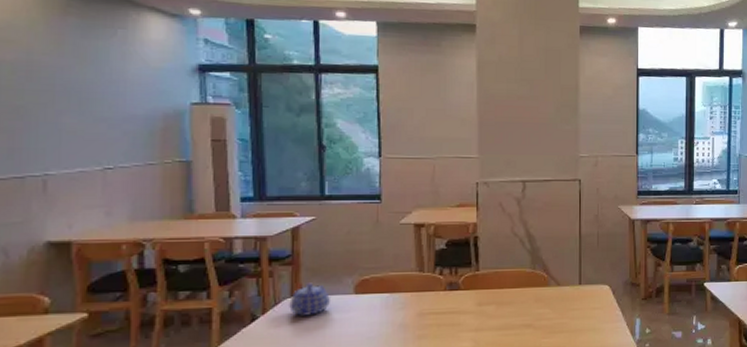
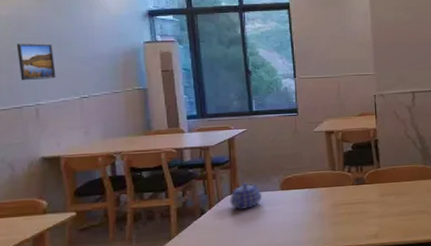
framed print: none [22,97,73,144] -> present [16,43,56,81]

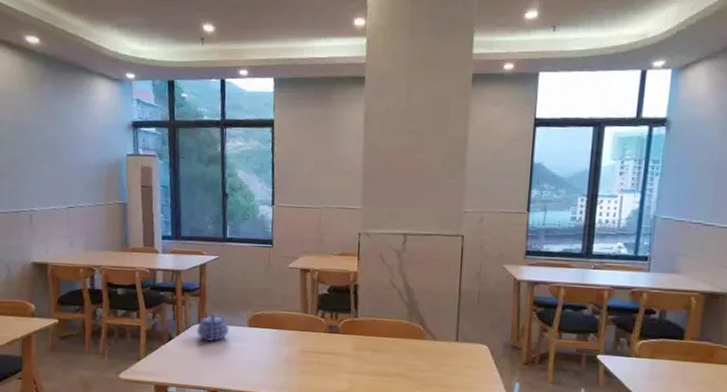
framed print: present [16,43,56,81] -> none [17,149,48,186]

